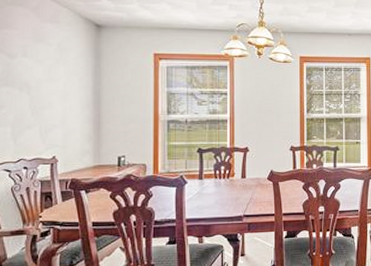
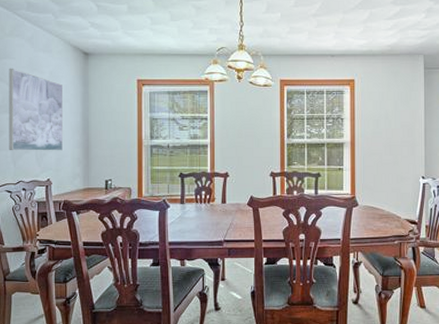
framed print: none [8,38,71,127] -> present [9,68,63,151]

